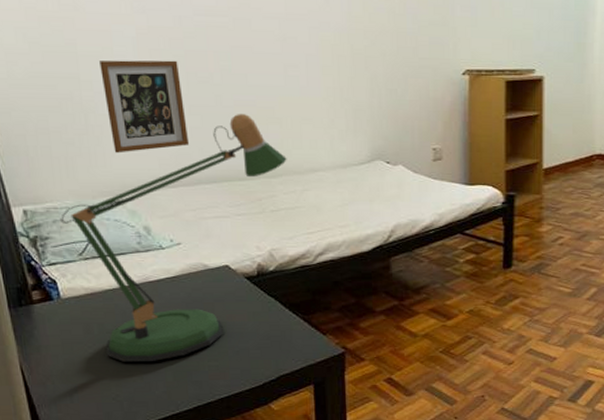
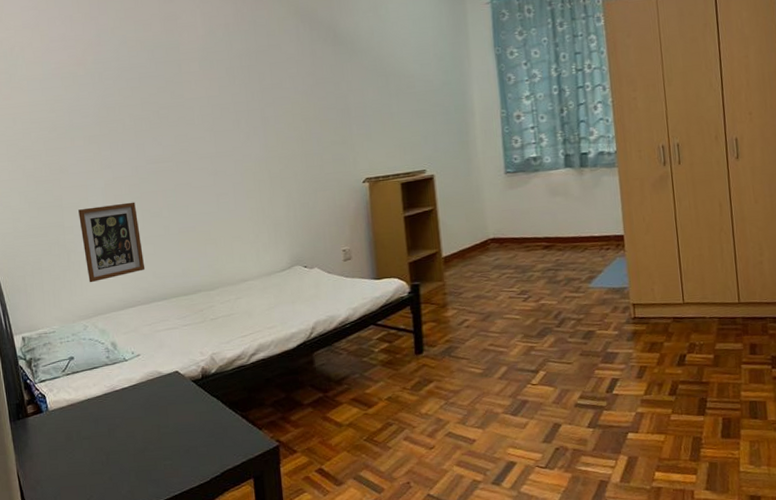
desk lamp: present [61,114,287,362] -> none [49,239,222,465]

